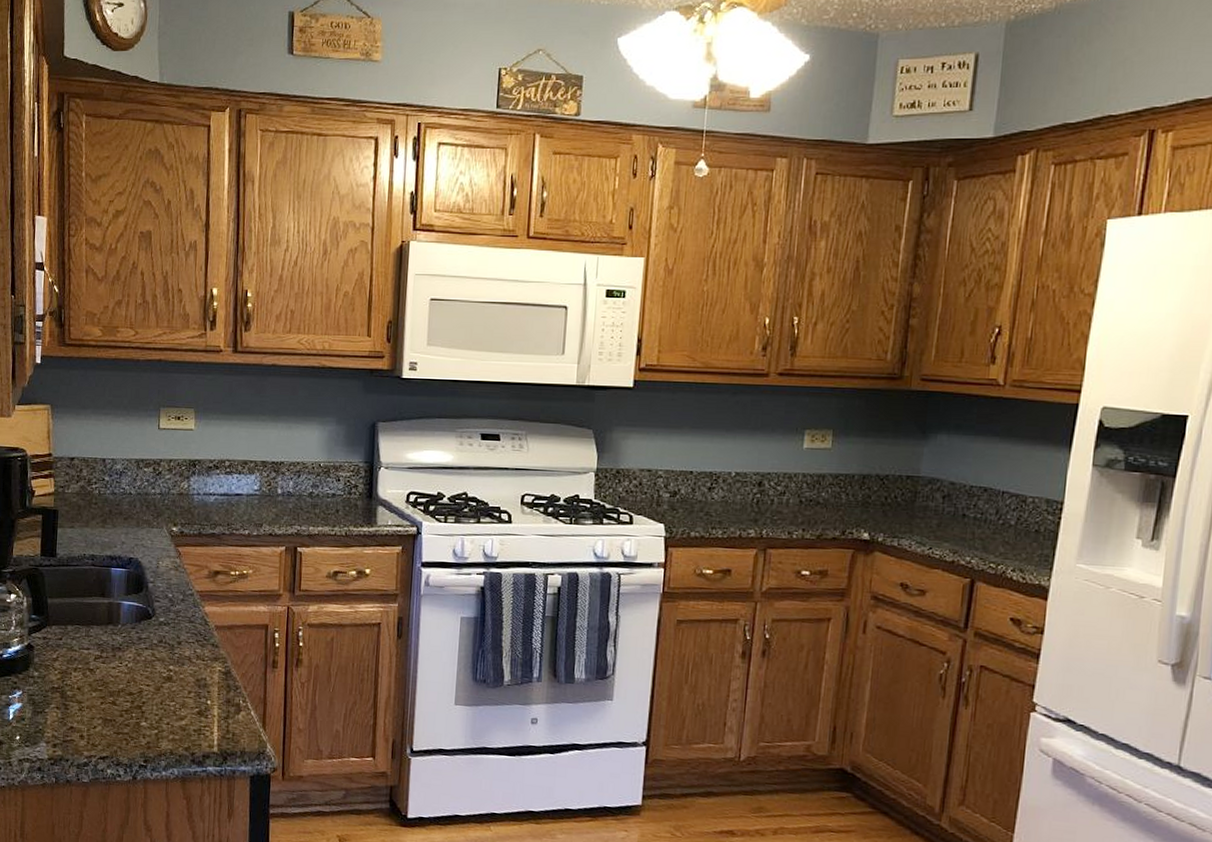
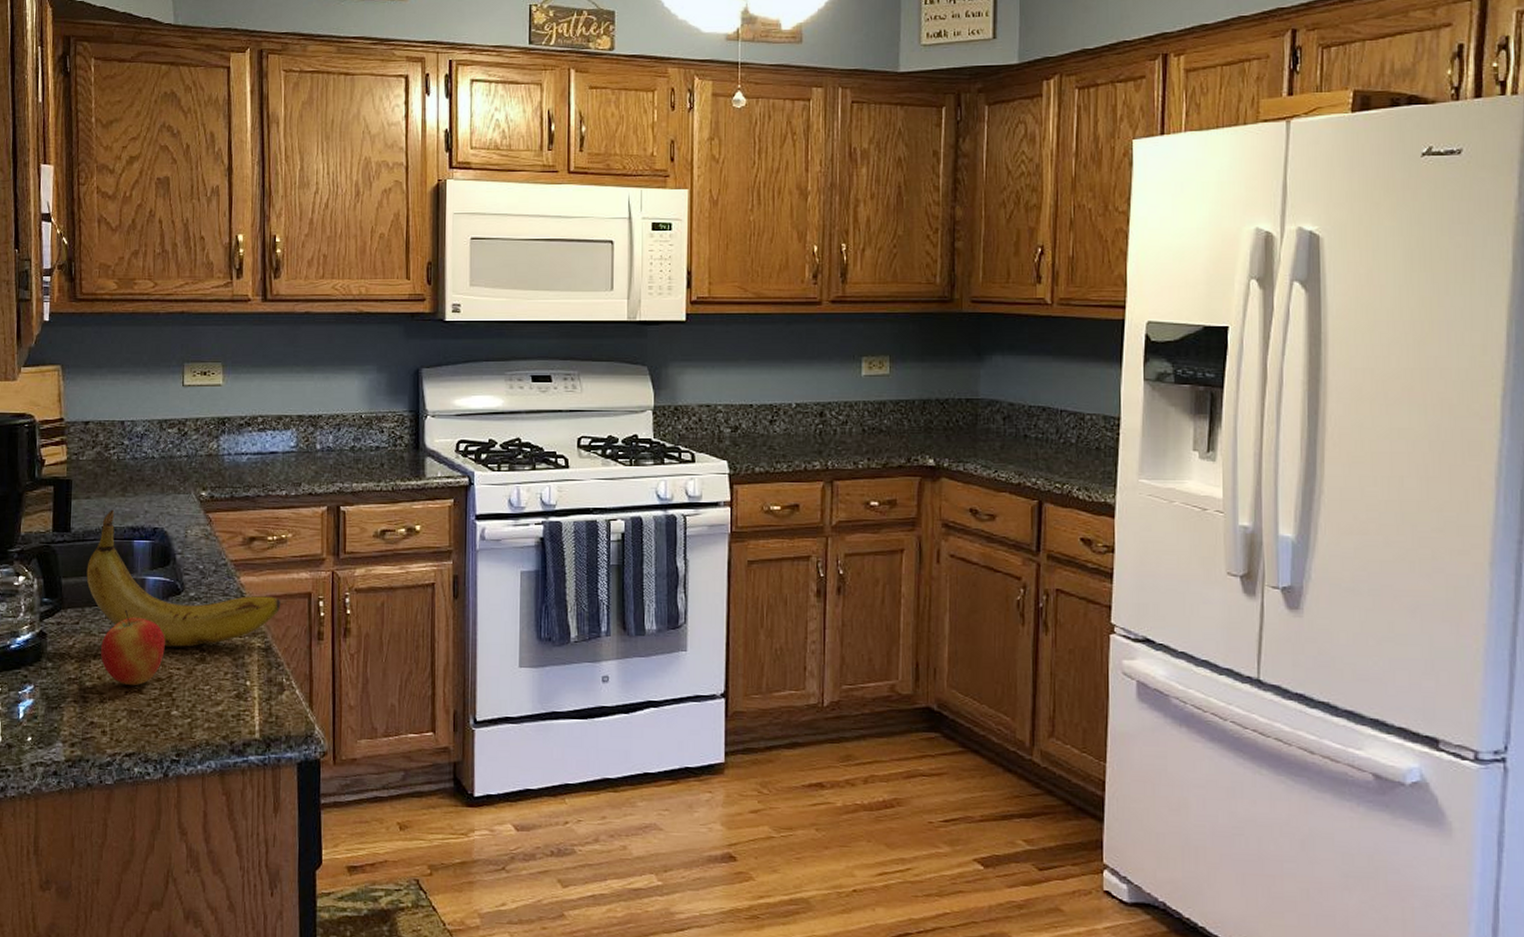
banana: none [69,539,240,667] -> present [86,509,280,647]
apple: none [80,630,137,698] -> present [100,610,165,685]

